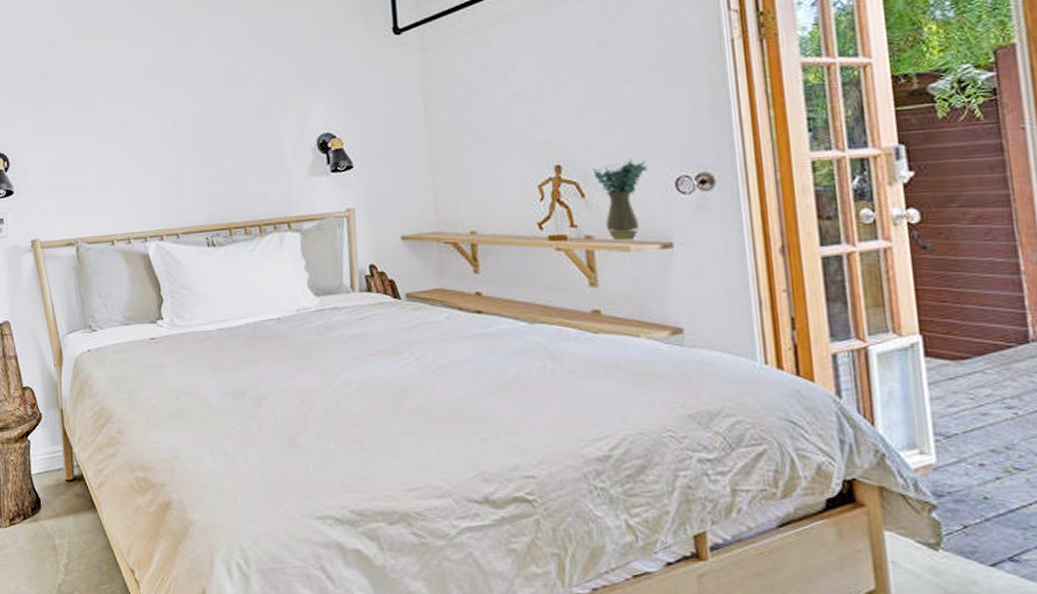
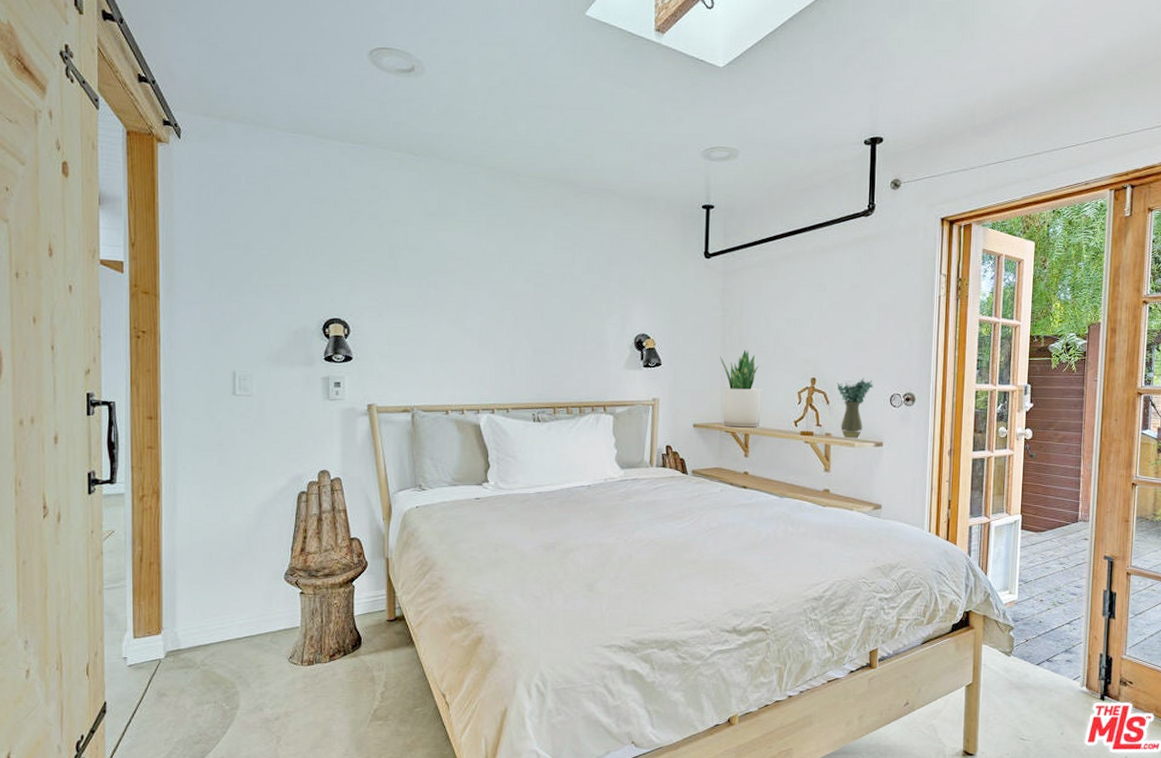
planter: none [427,139,490,237] -> present [720,350,761,428]

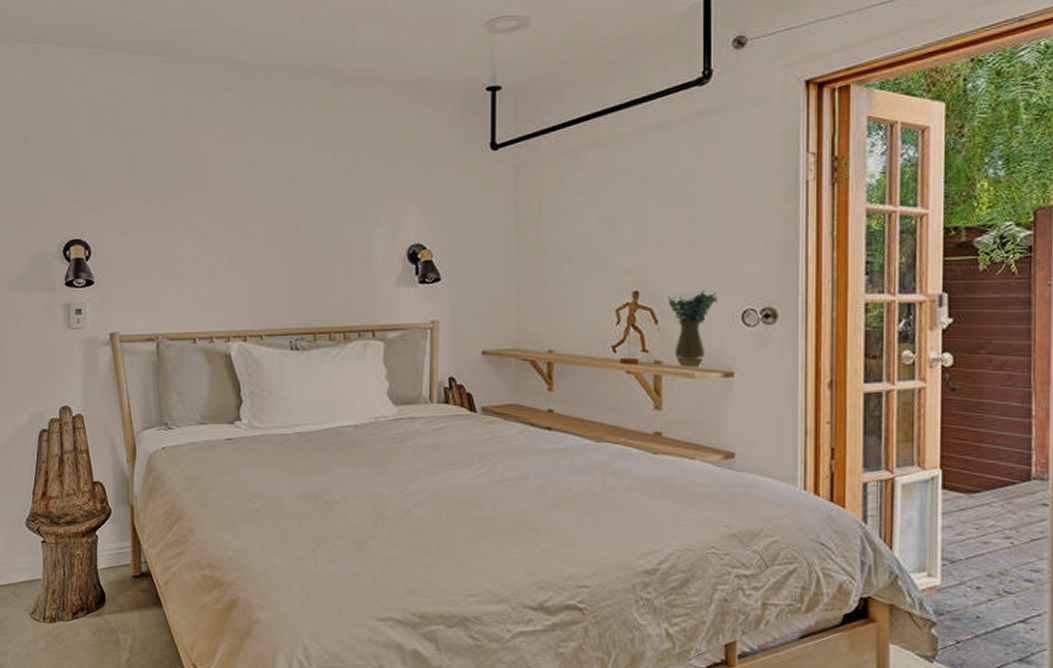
planter: present [720,350,761,428] -> none [513,259,568,355]

